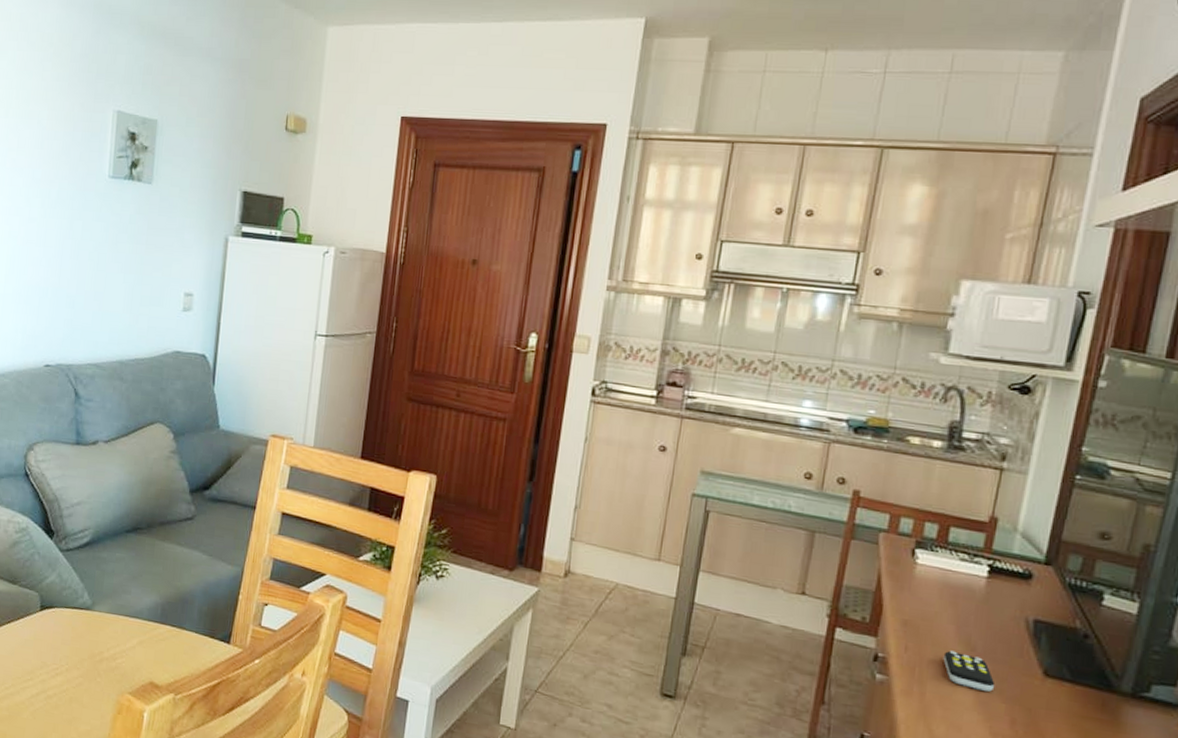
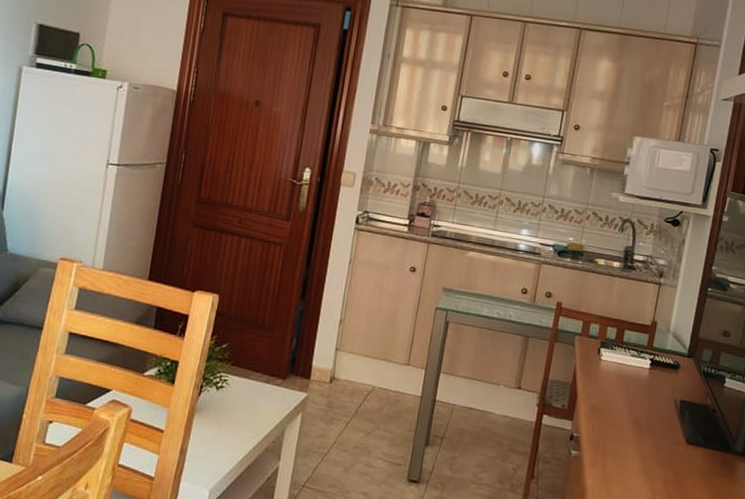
remote control: present [943,650,995,692] -> none [619,428,654,459]

